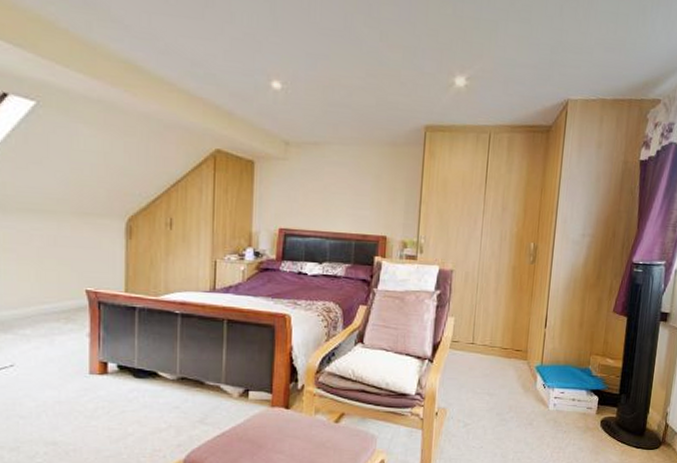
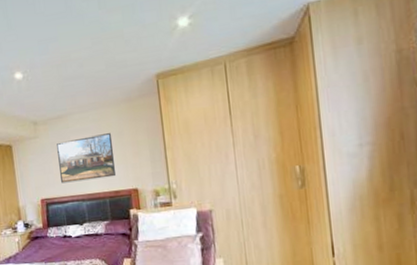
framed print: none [306,171,370,220] -> present [57,133,116,184]

